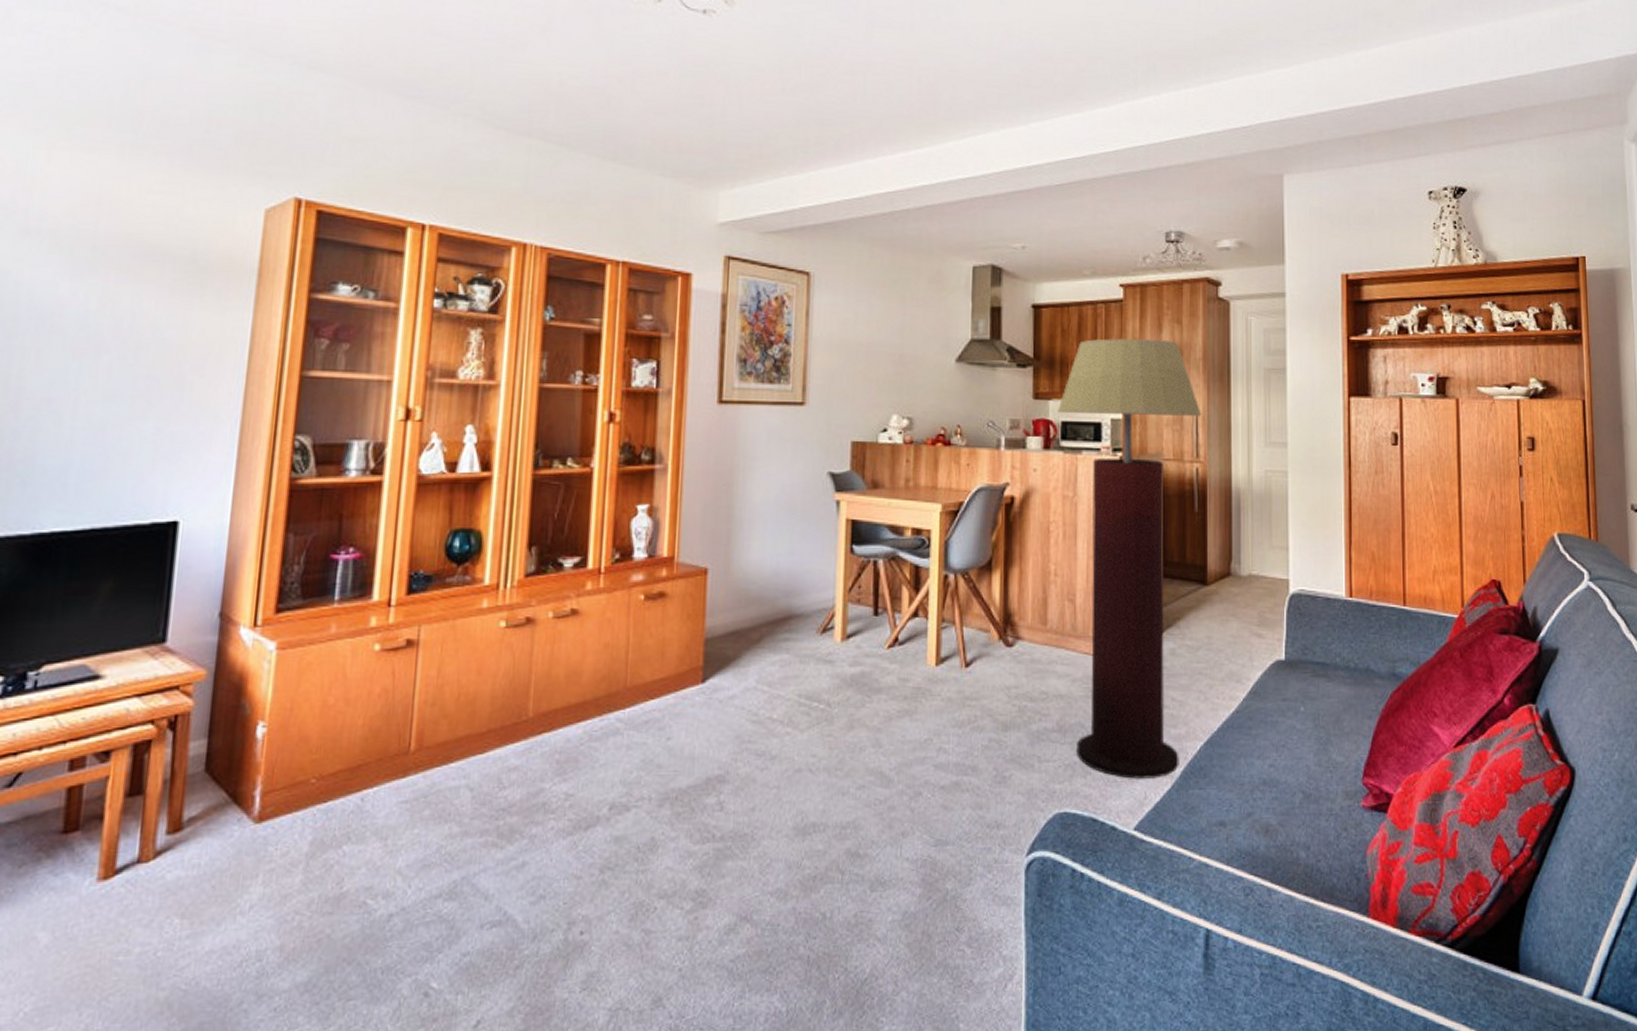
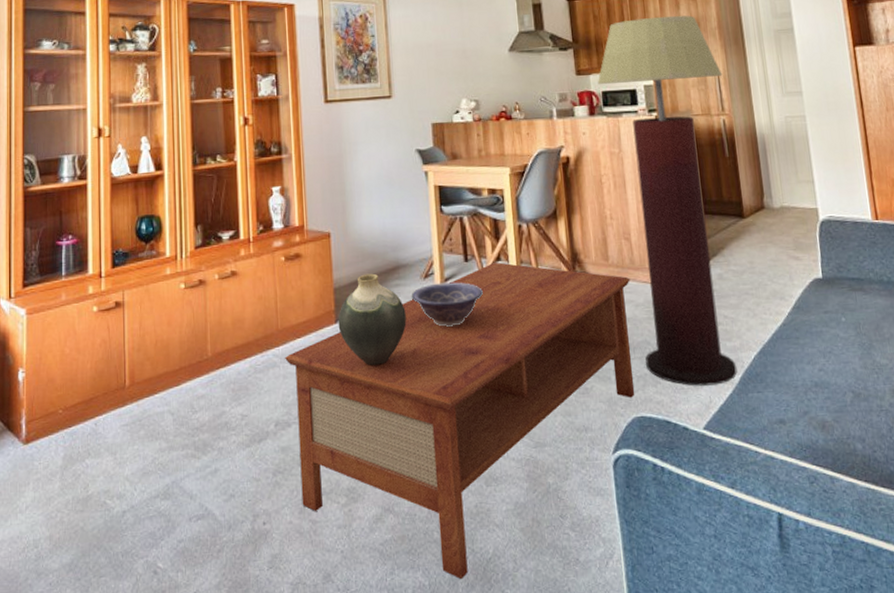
coffee table: none [631,618,1069,1005] -> present [285,262,635,580]
vase: none [705,623,794,738] -> present [338,273,407,366]
decorative bowl: none [802,640,893,694] -> present [411,282,484,327]

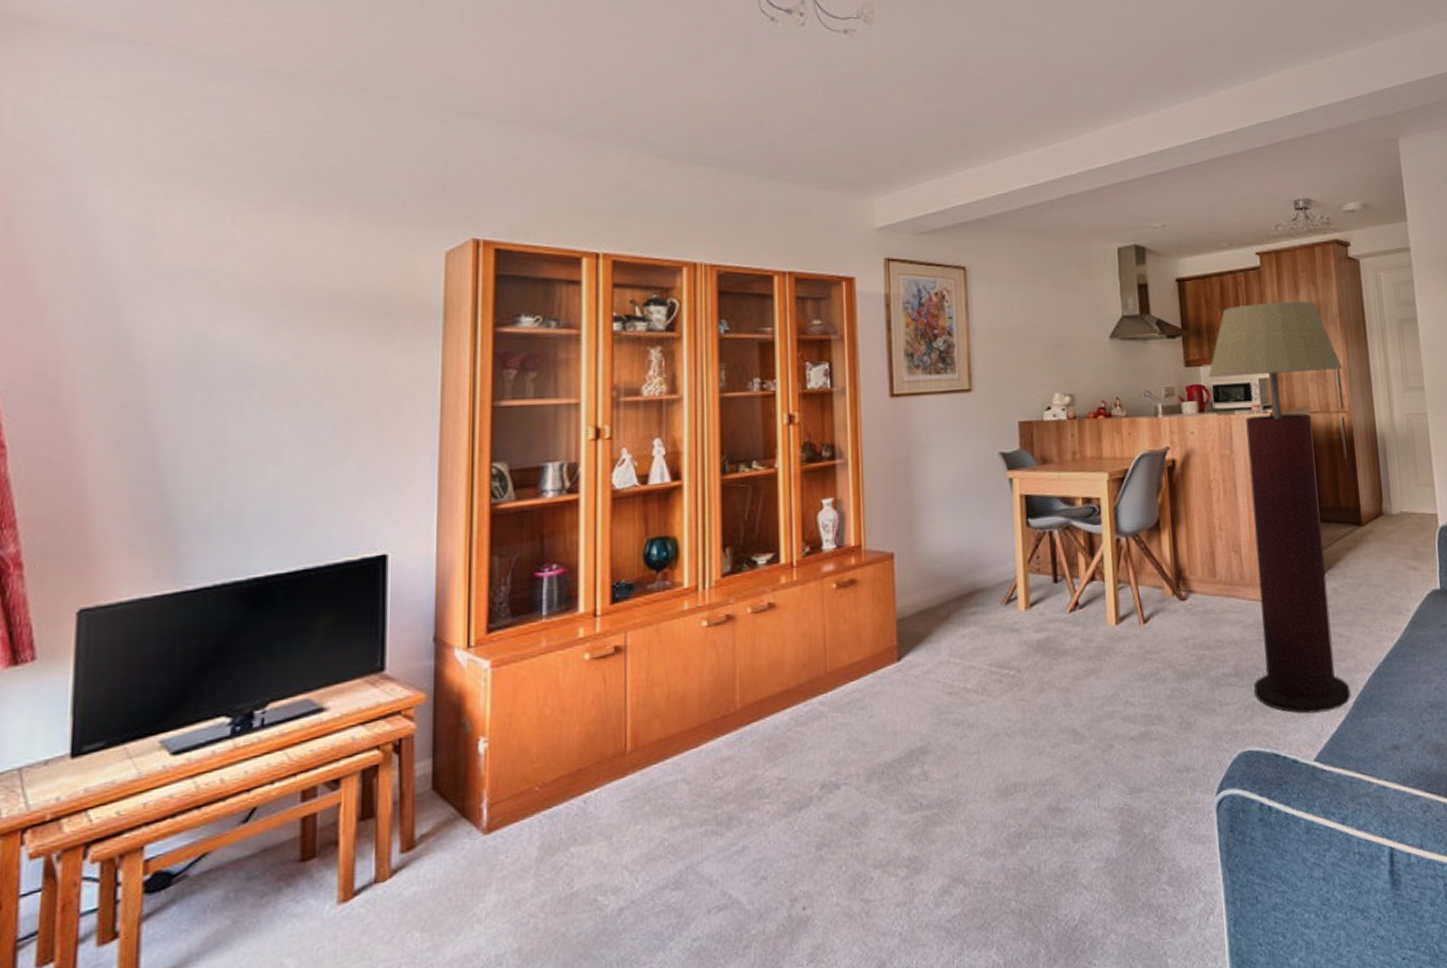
coffee table: present [285,262,635,580] -> none [834,582,1242,954]
vase: present [338,273,407,366] -> none [901,600,984,710]
decorative bowl: present [411,282,484,327] -> none [990,607,1075,660]

